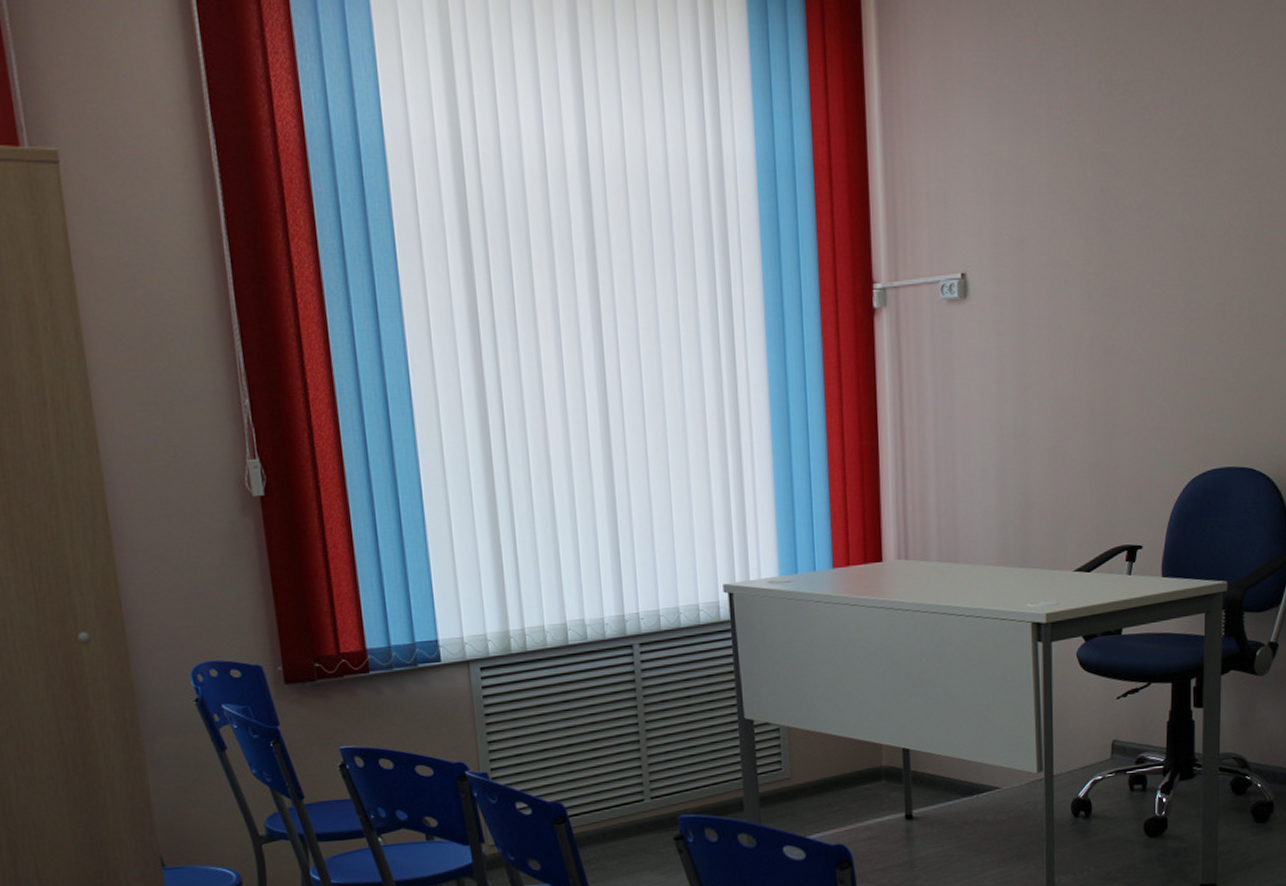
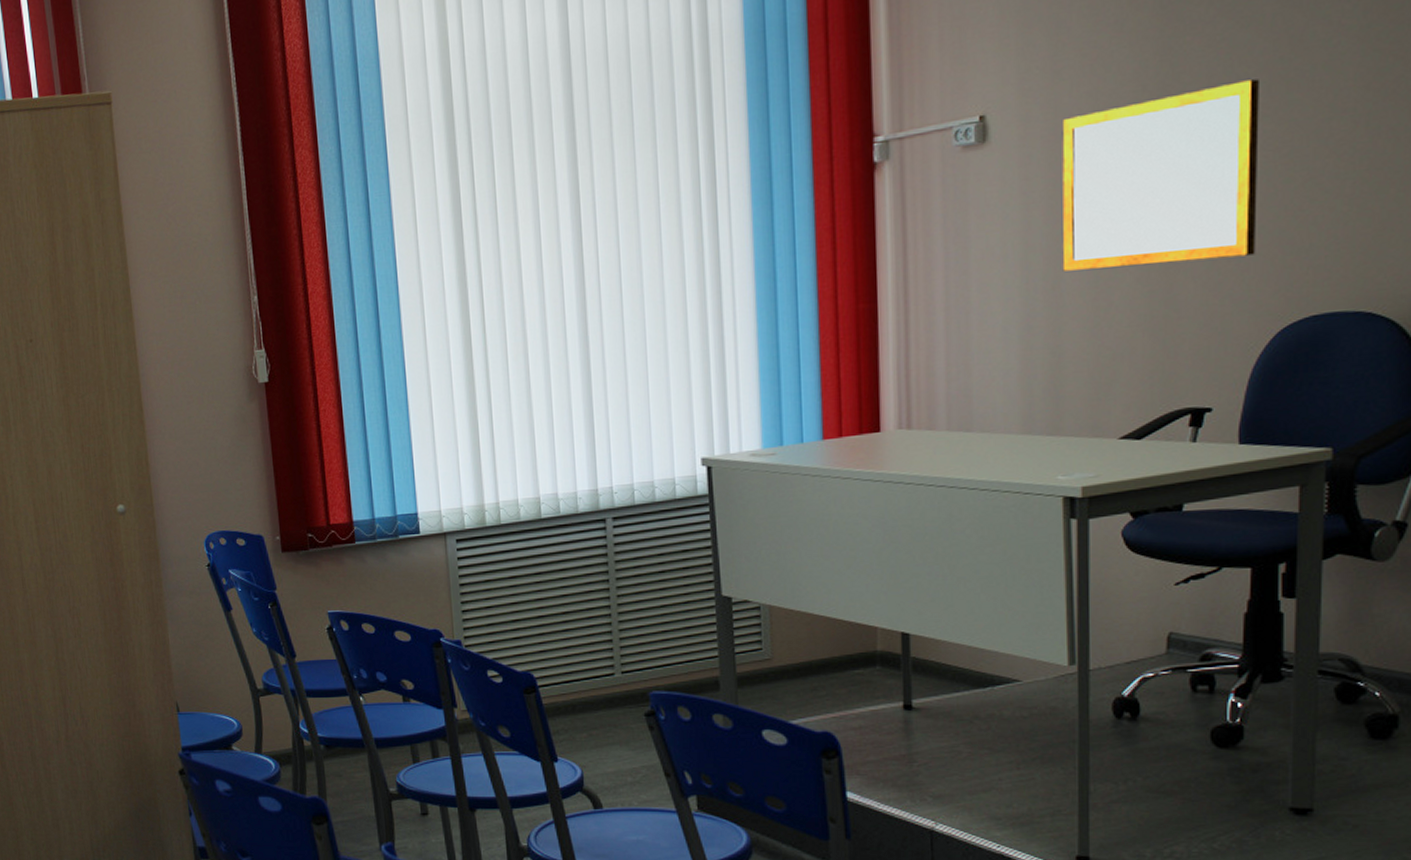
writing board: none [1027,264,1174,420] -> present [1062,79,1259,271]

